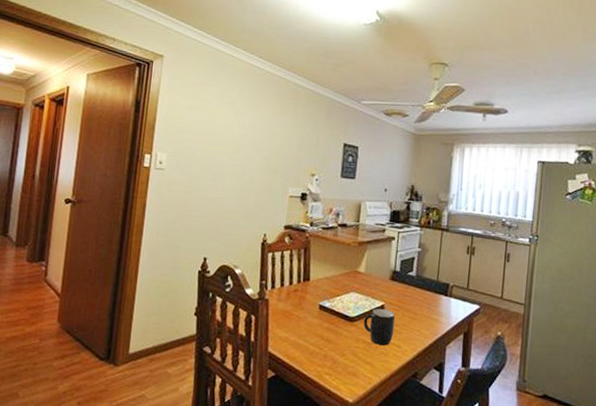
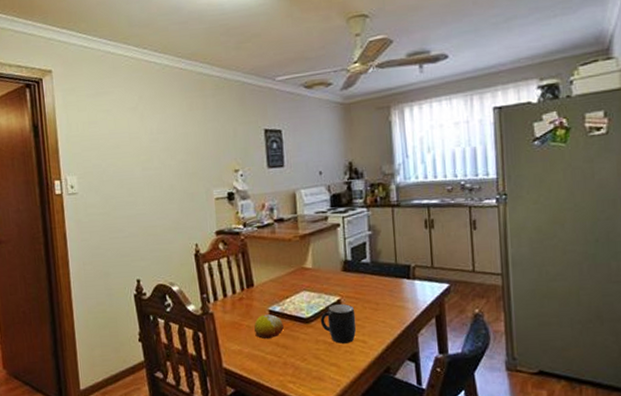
fruit: none [303,308,330,331] -> present [254,314,284,339]

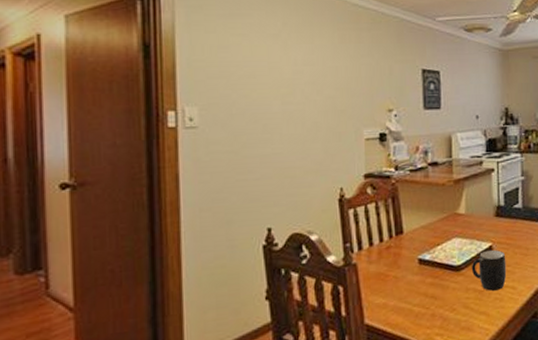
fruit: present [254,314,284,339] -> none [402,263,433,290]

